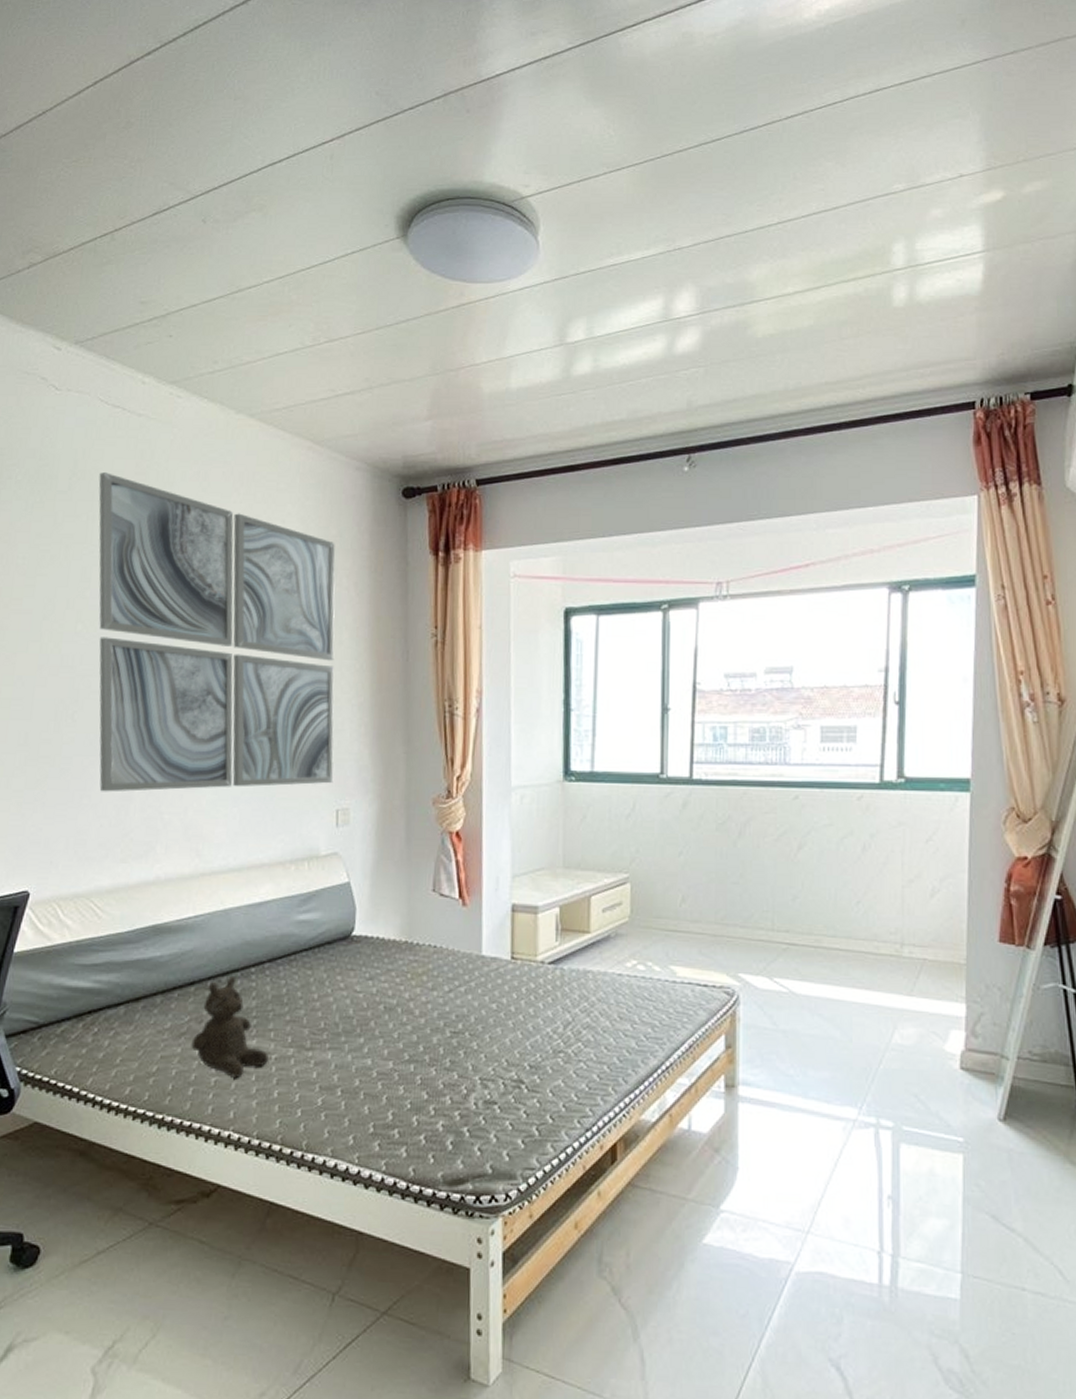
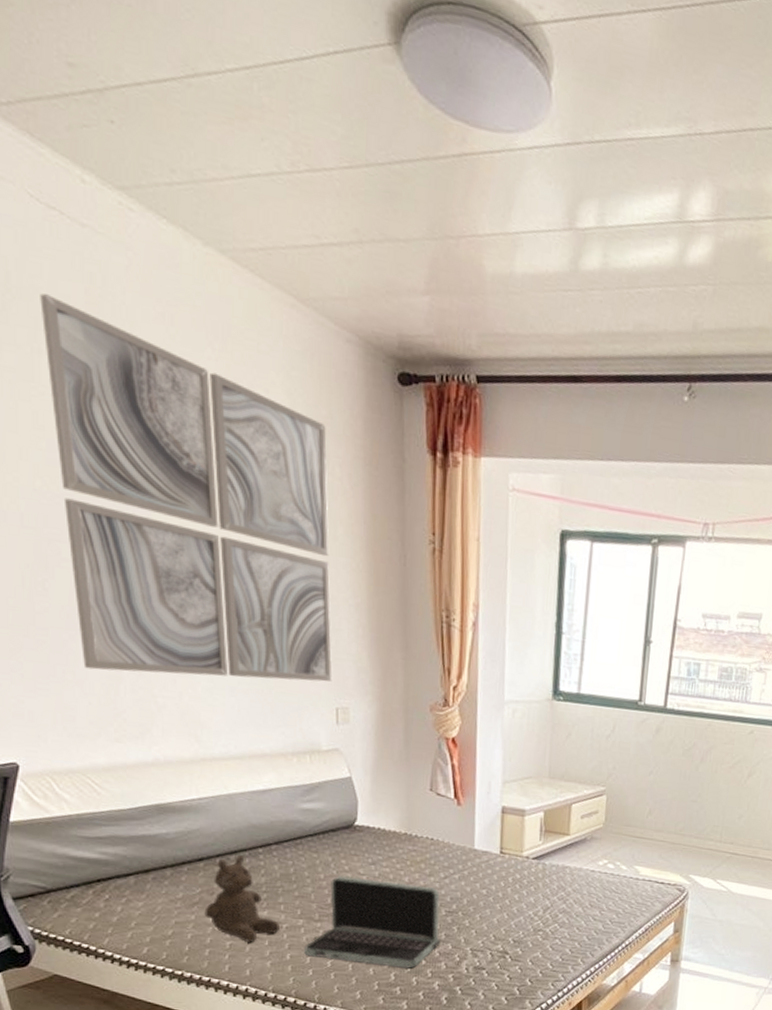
laptop: none [293,995,444,1105] -> present [304,876,440,969]

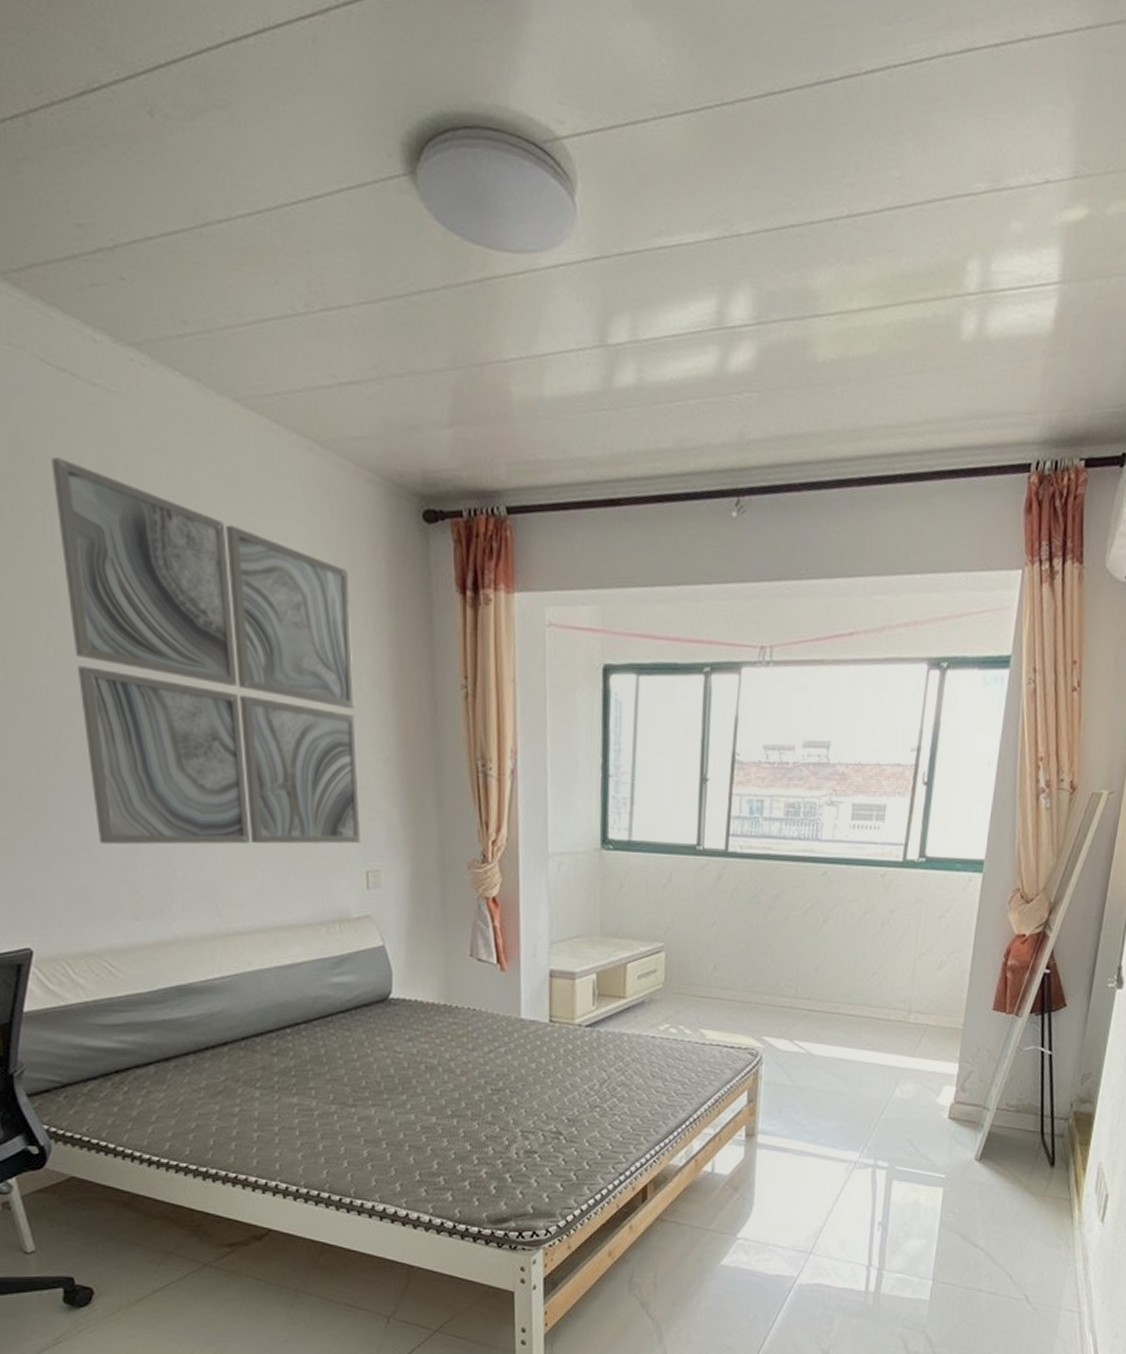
teddy bear: present [204,855,280,942] -> none [230,1037,311,1133]
laptop: present [304,876,440,969] -> none [338,1055,486,1155]

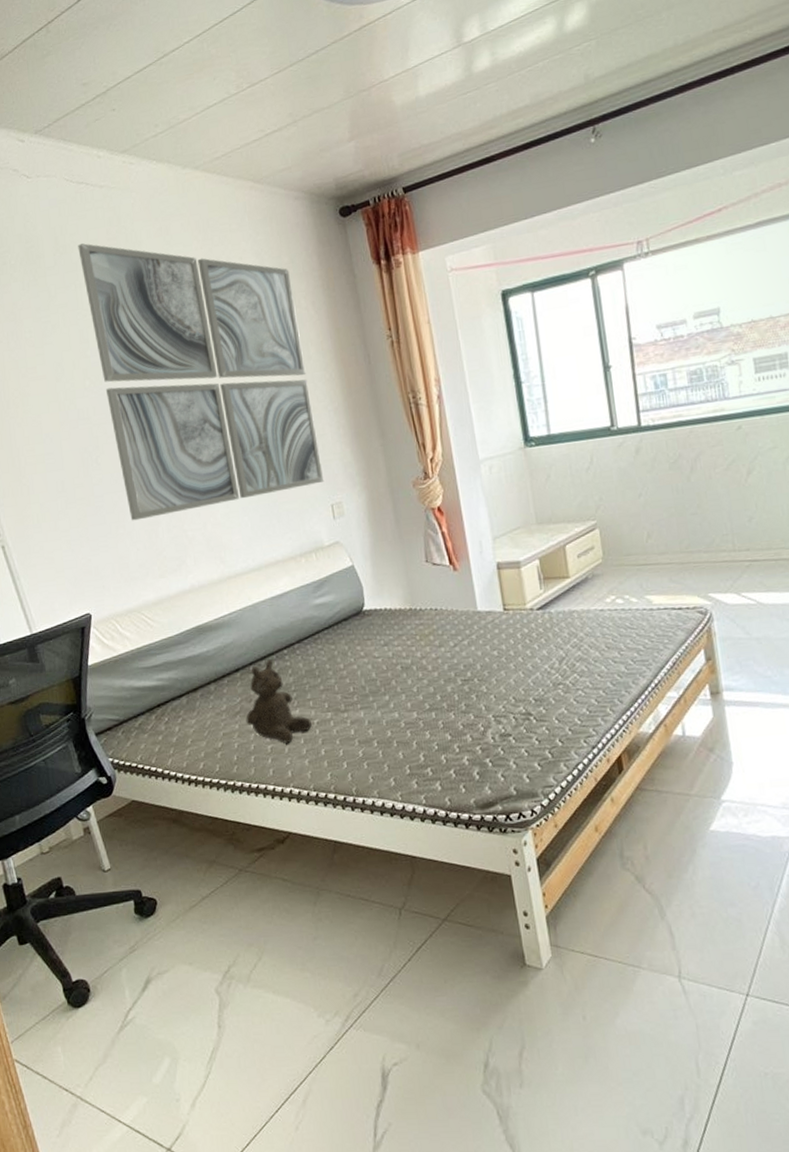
teddy bear: none [230,1037,311,1133] -> present [246,660,312,743]

